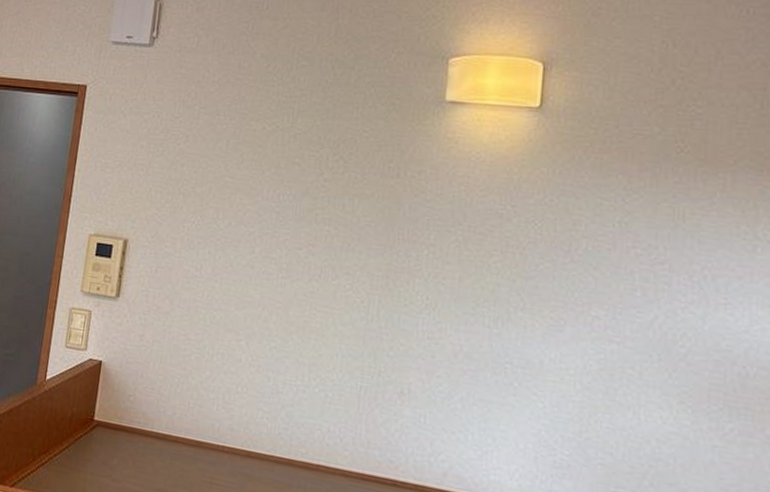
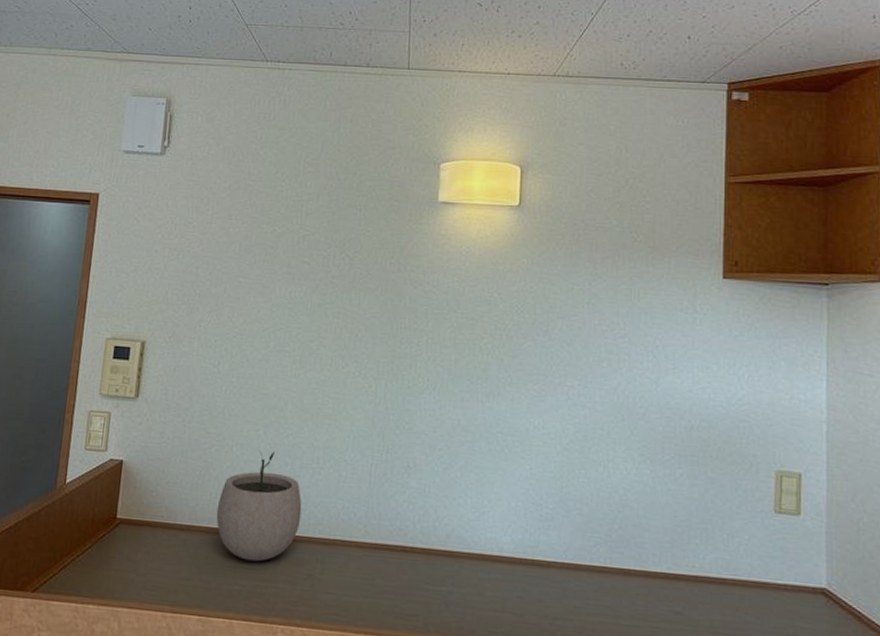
plant pot: none [193,362,284,480] -> present [216,451,302,562]

